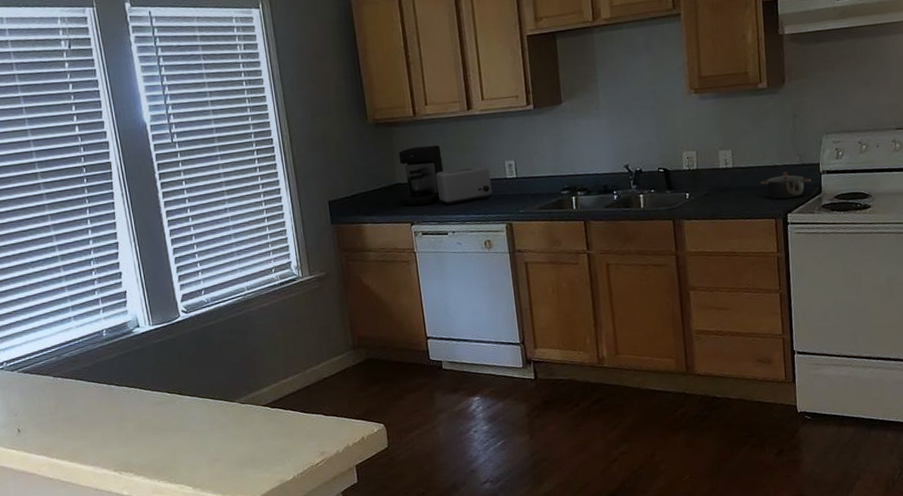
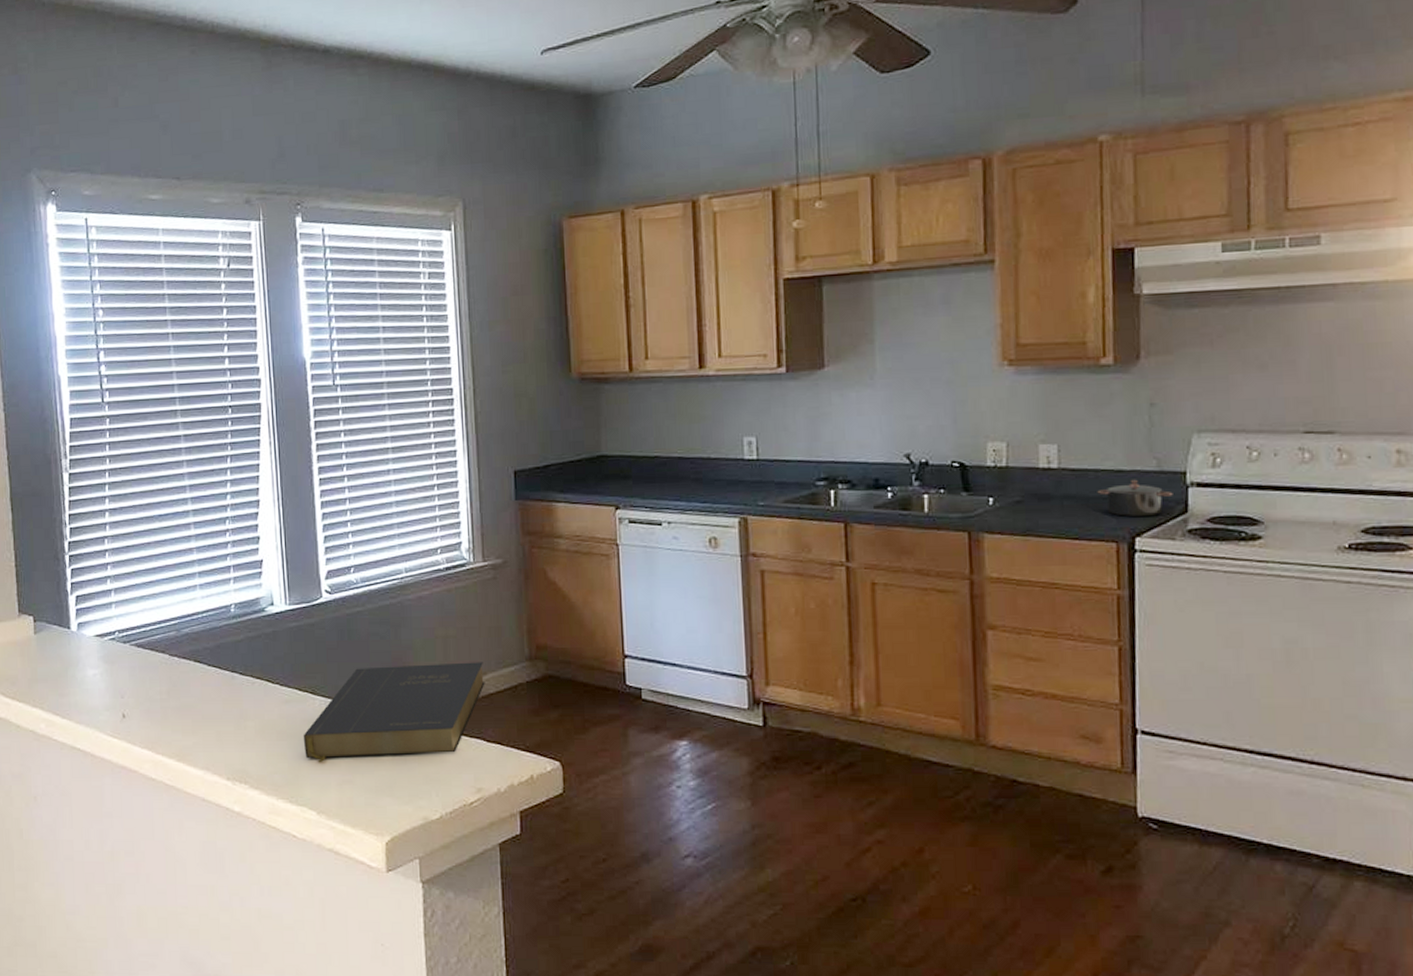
book: none [175,354,320,449] -> present [303,662,485,763]
coffee maker: present [398,145,444,206] -> none [604,410,663,486]
toaster: present [435,165,493,205] -> none [651,439,725,488]

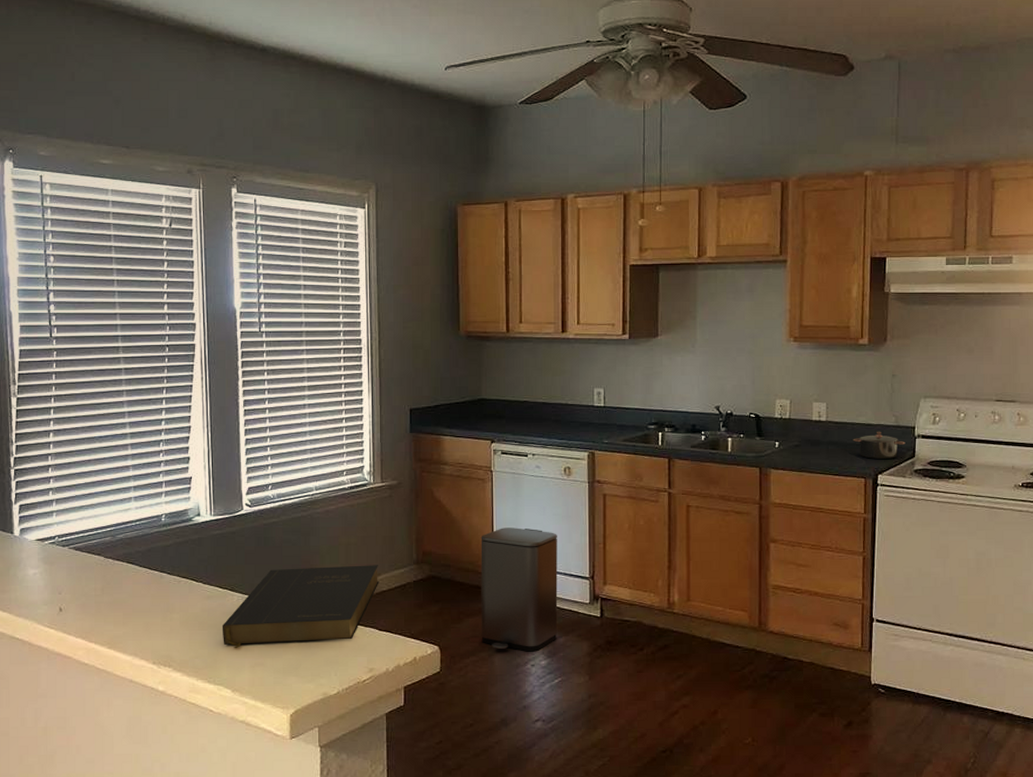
pedal bin: none [607,614,709,770] -> present [481,528,558,652]

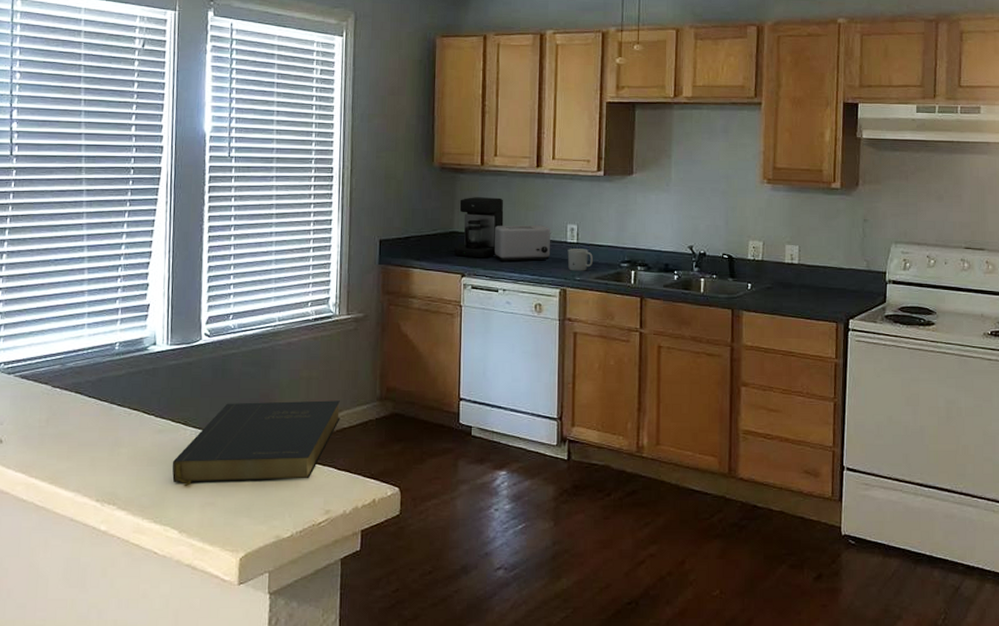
pedal bin: present [481,528,558,652] -> none [444,365,526,495]
coffee maker: none [483,364,531,424] -> present [454,197,504,258]
toaster: none [522,389,578,426] -> present [494,224,551,261]
mug: none [595,412,621,434] -> present [567,248,594,271]
cooking pot: present [853,431,906,460] -> none [825,275,877,305]

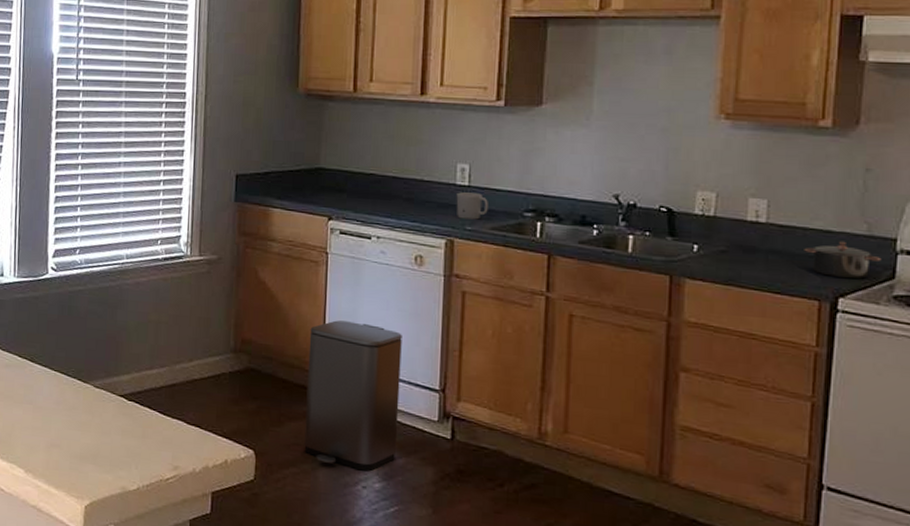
book: present [172,400,340,487] -> none [18,342,191,431]
pedal bin: none [444,365,526,495] -> present [304,320,402,472]
coffee maker: present [454,197,504,258] -> none [320,128,380,200]
toaster: present [494,224,551,261] -> none [367,162,437,206]
cooking pot: none [825,275,877,305] -> present [804,241,882,280]

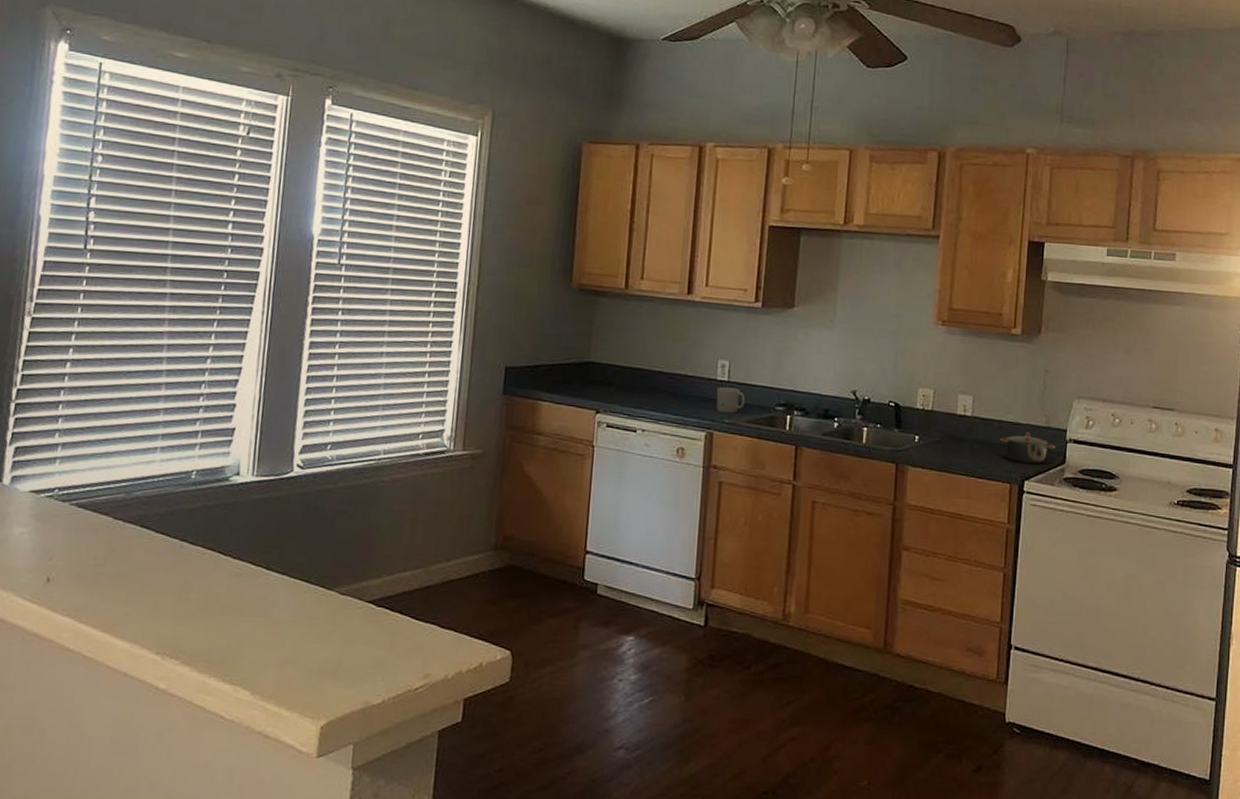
pedal bin: present [304,320,402,472] -> none [562,513,662,664]

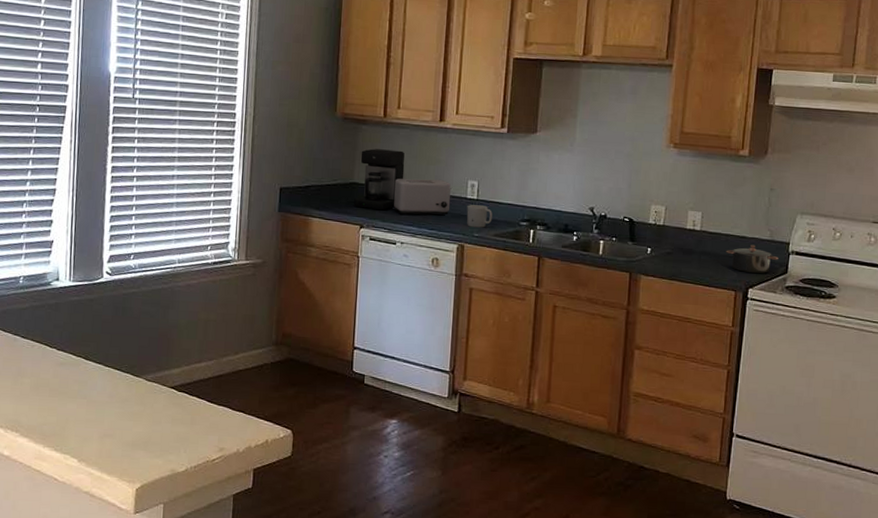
coffee maker: none [589,324,648,394] -> present [354,149,405,211]
toaster: none [635,357,700,400] -> present [394,178,452,216]

